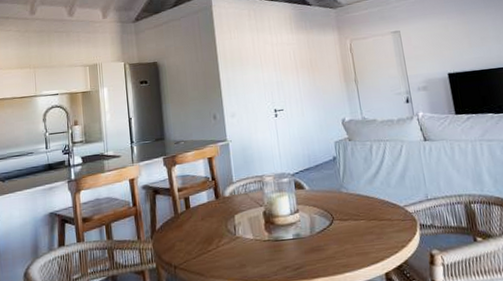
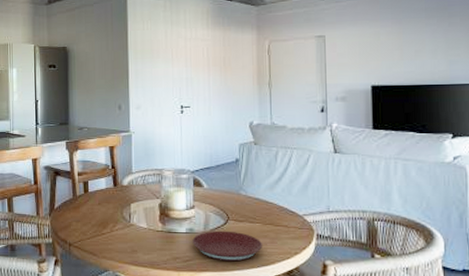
plate: none [300,231,371,265] -> present [192,230,263,262]

